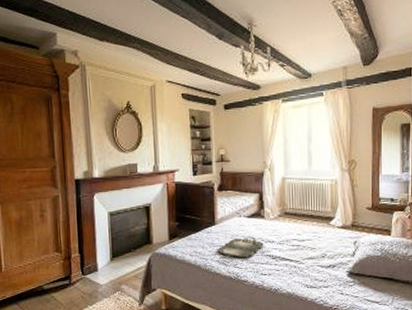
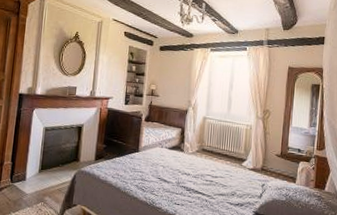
serving tray: present [217,237,264,258] -> none [137,167,181,187]

